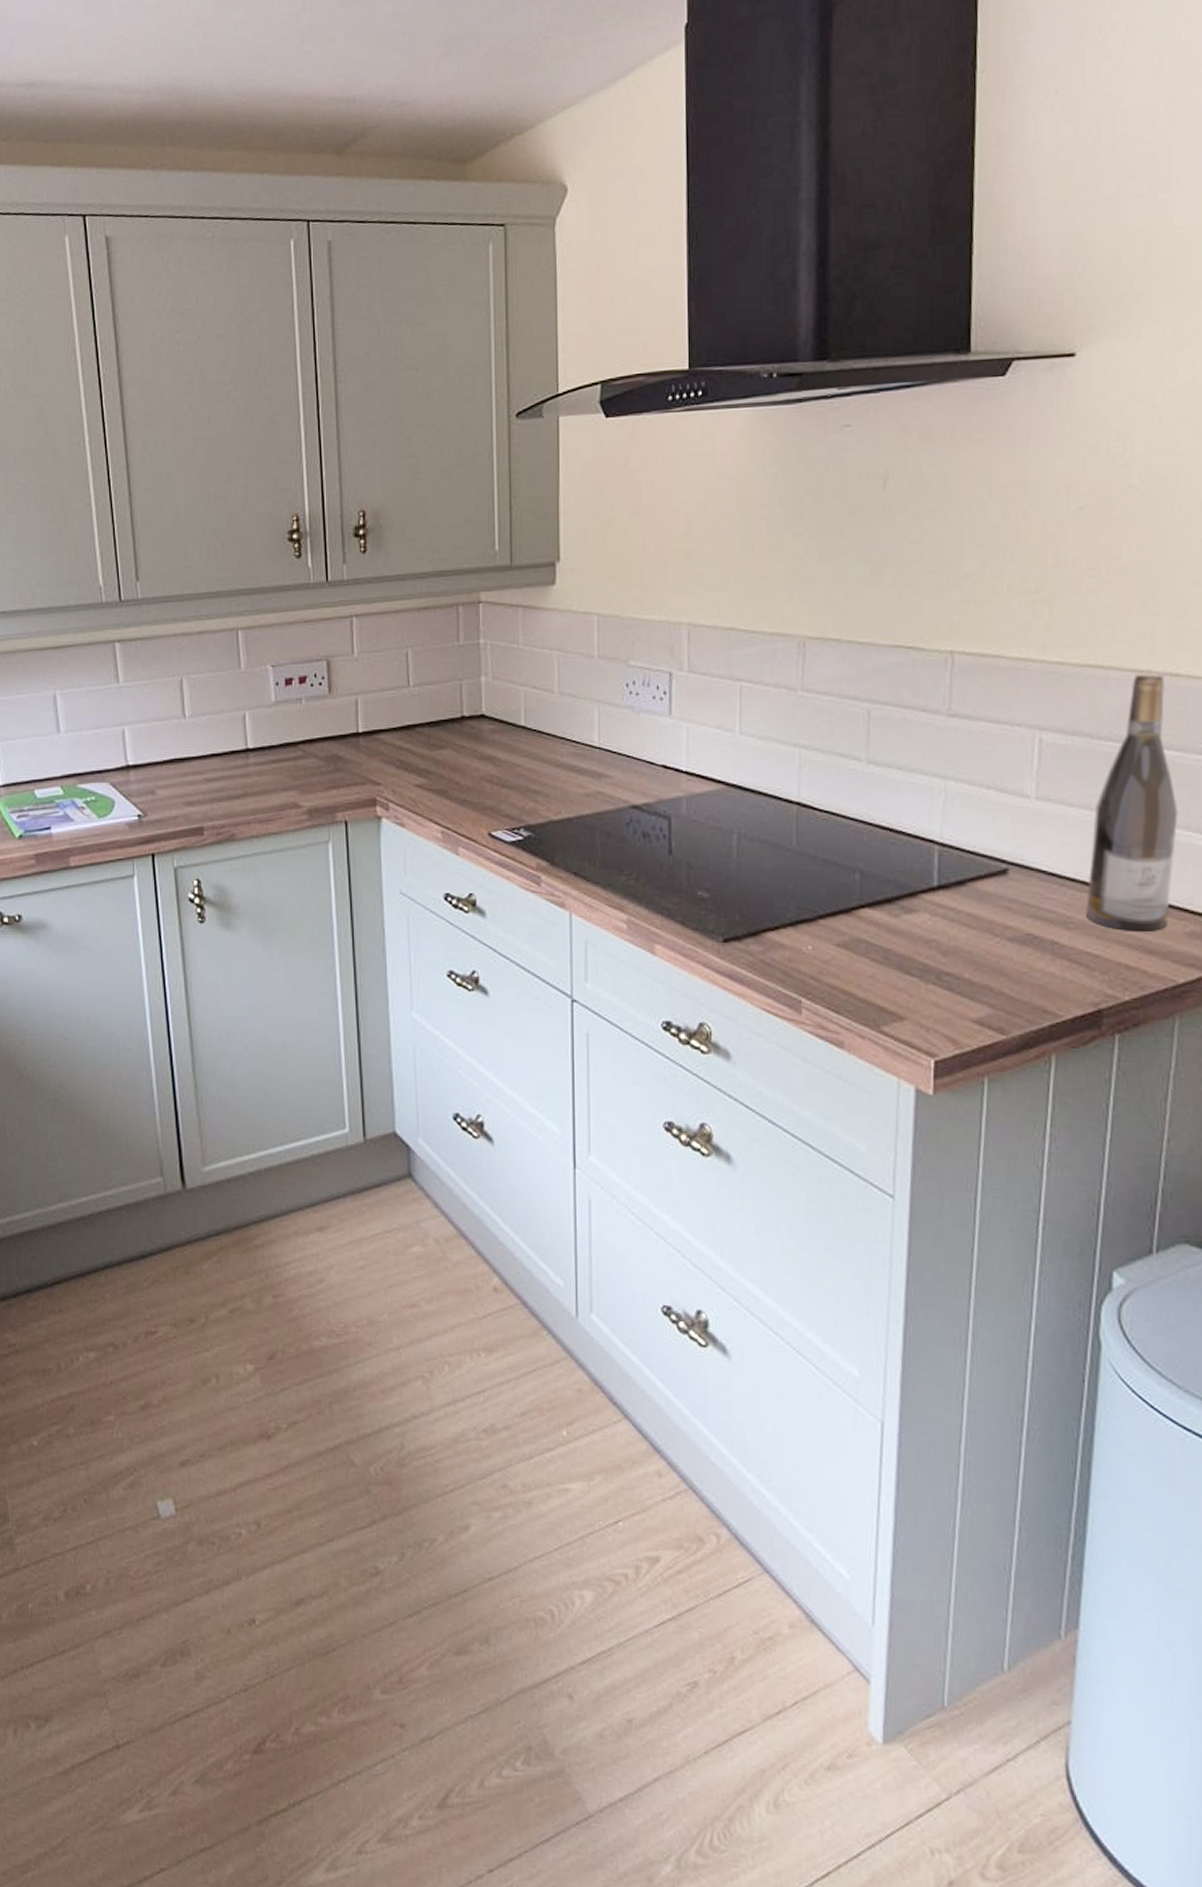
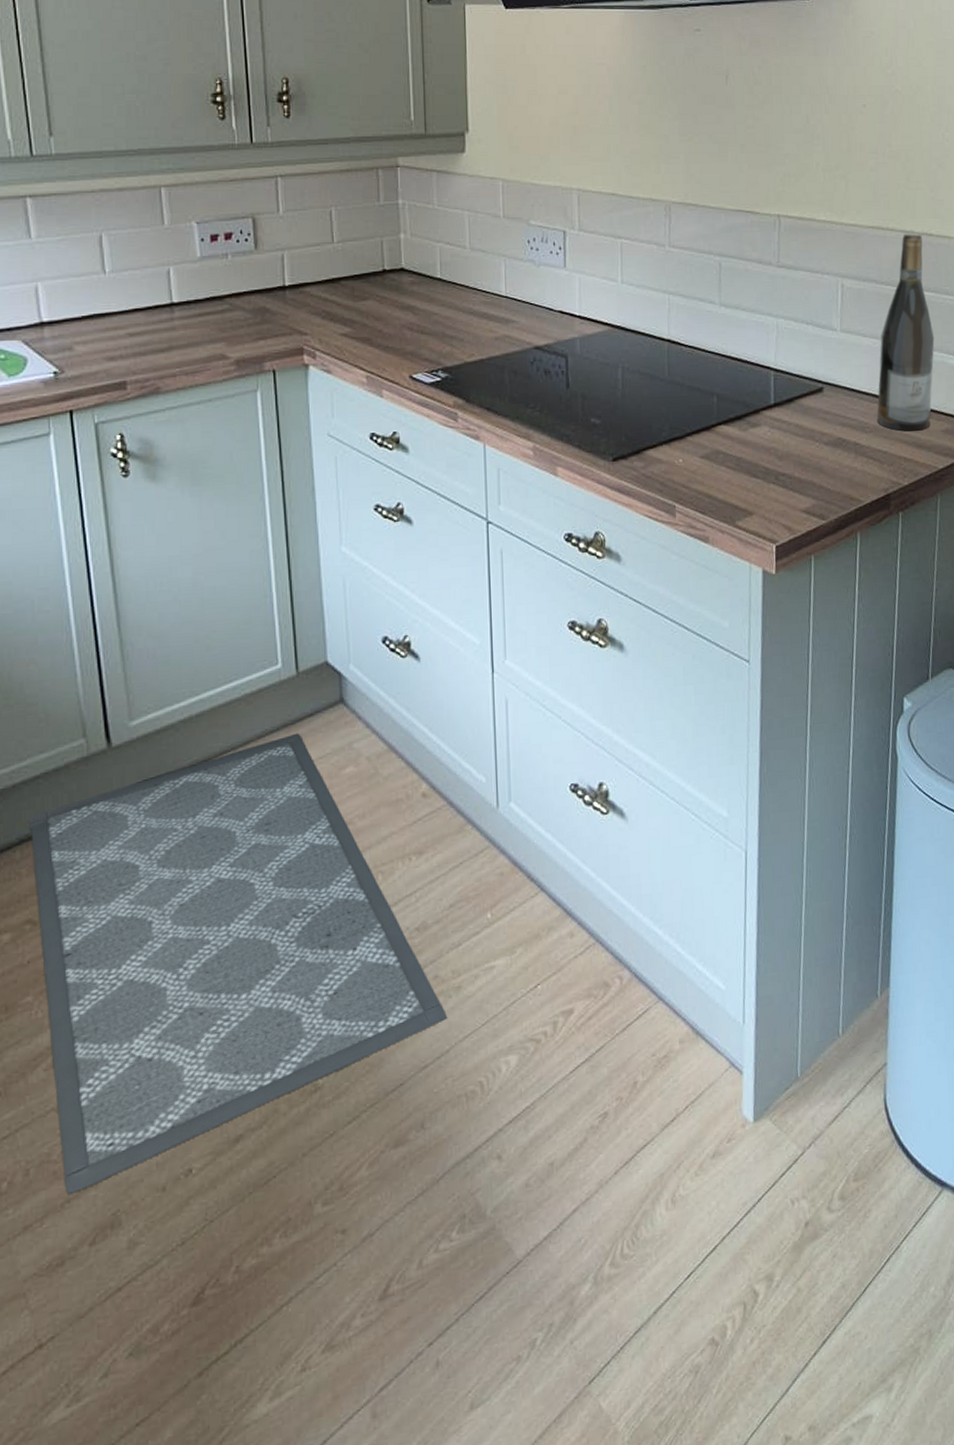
bath mat: none [113,1202,515,1613] -> present [29,733,447,1196]

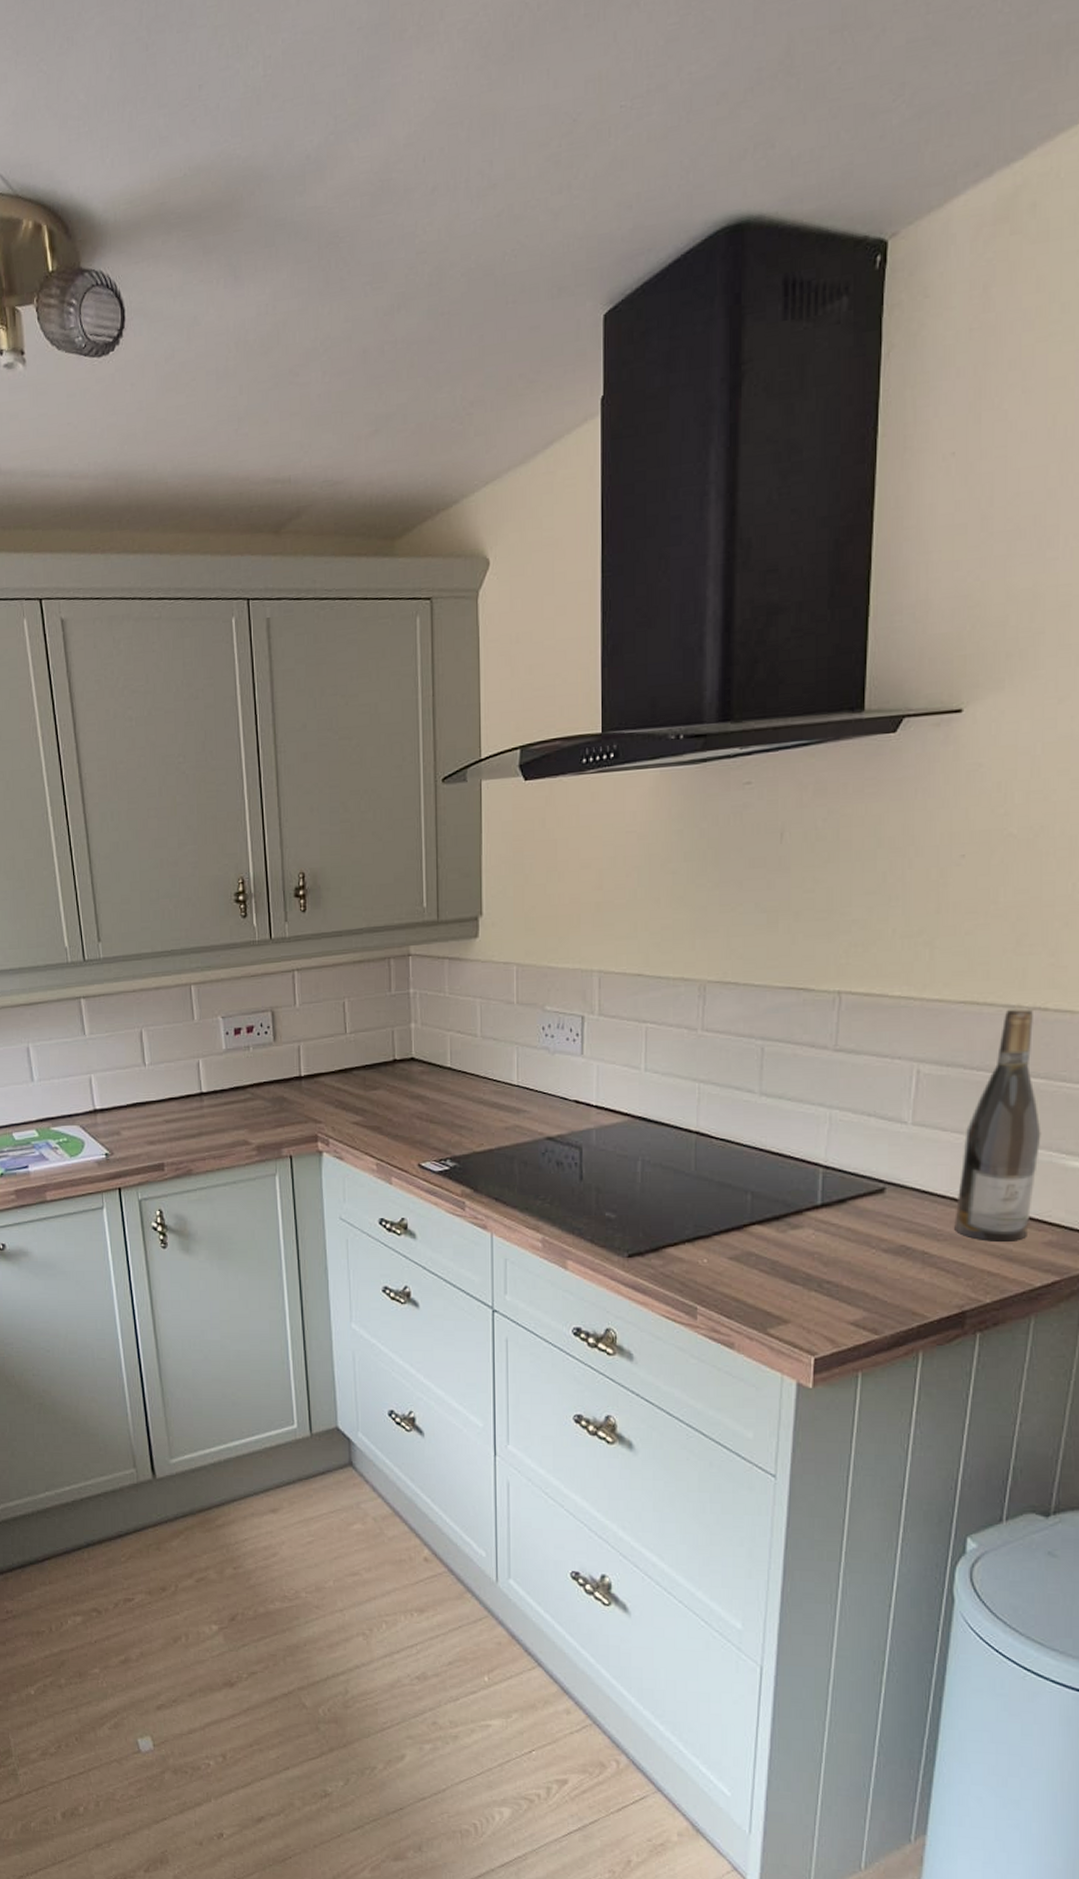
bath mat: present [29,733,447,1196] -> none [94,1487,444,1829]

